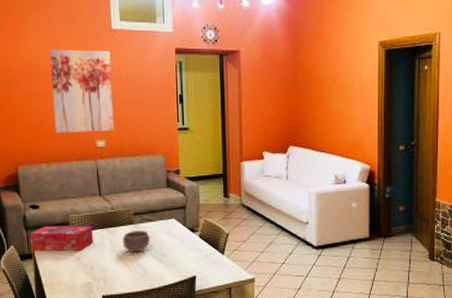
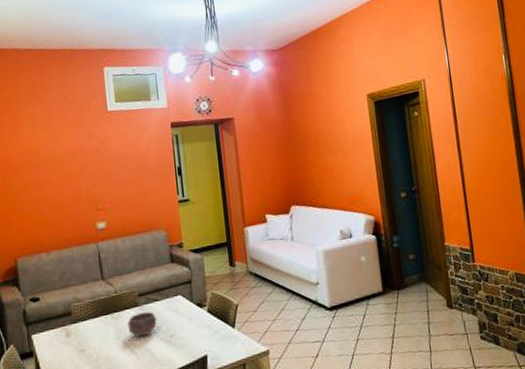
tissue box: present [29,225,93,251] -> none [30,313,97,348]
wall art: present [49,49,114,133] -> none [47,132,114,220]

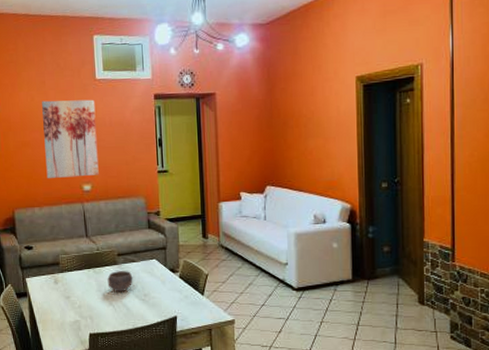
wall art: none [47,132,114,220] -> present [41,99,99,178]

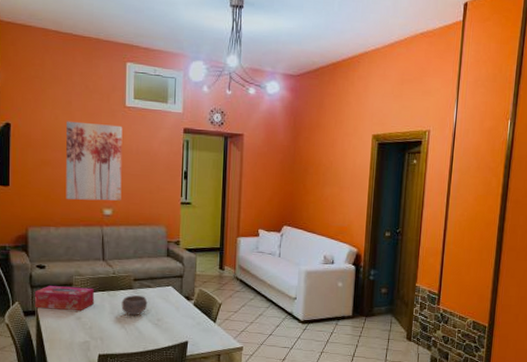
tissue box: none [24,266,81,290] -> present [34,286,94,310]

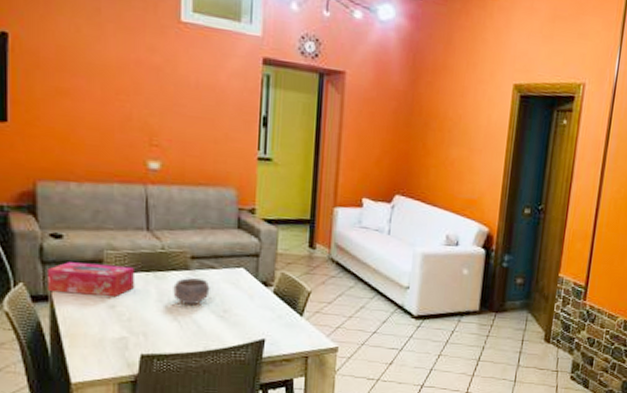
wall art: present [65,121,123,201] -> none [92,35,176,151]

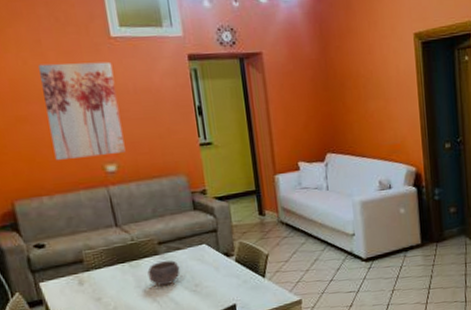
tissue box: present [46,262,134,296] -> none [36,261,114,296]
wall art: none [92,35,176,151] -> present [37,61,126,160]

